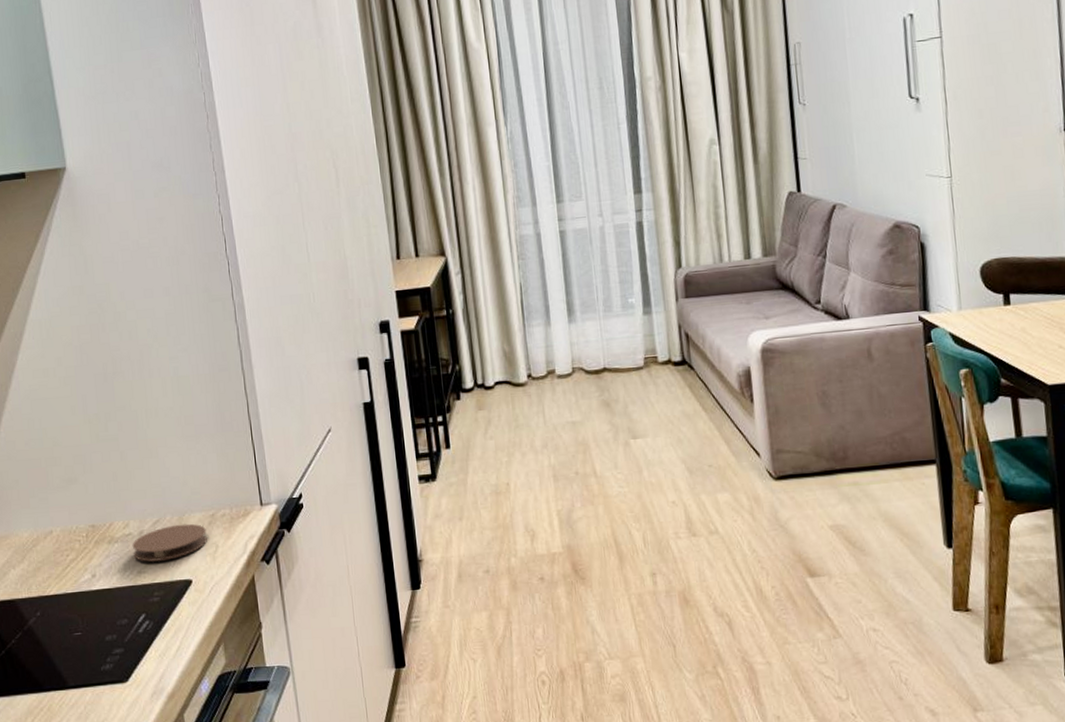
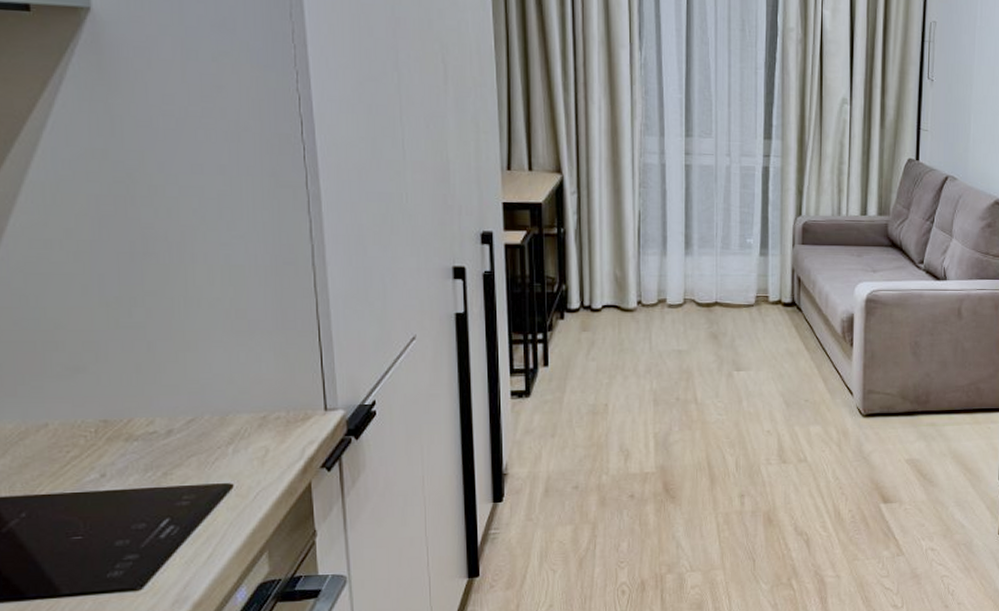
coaster: present [132,523,207,562] -> none [157,425,255,463]

